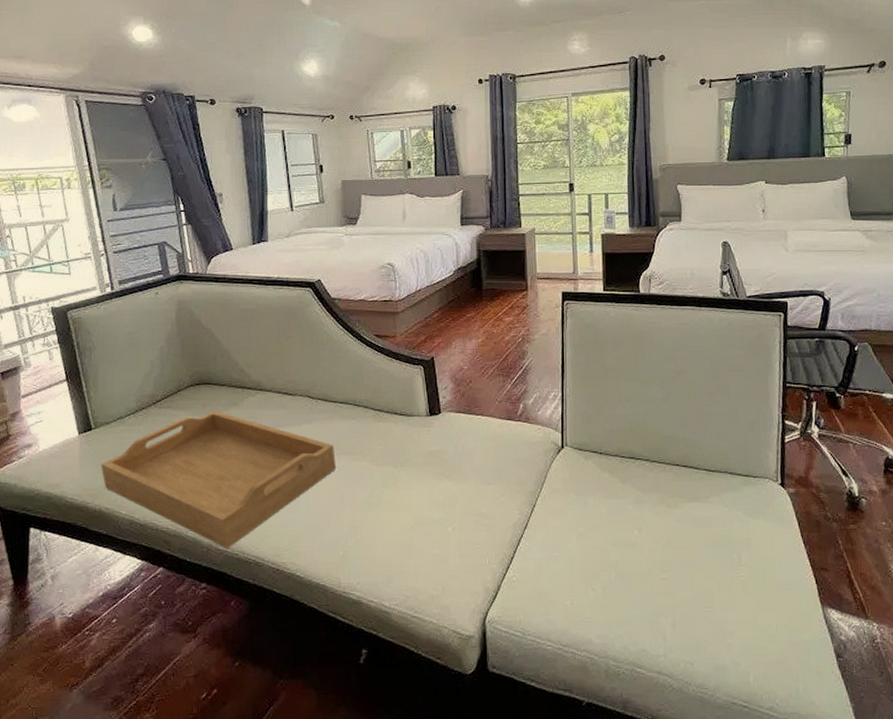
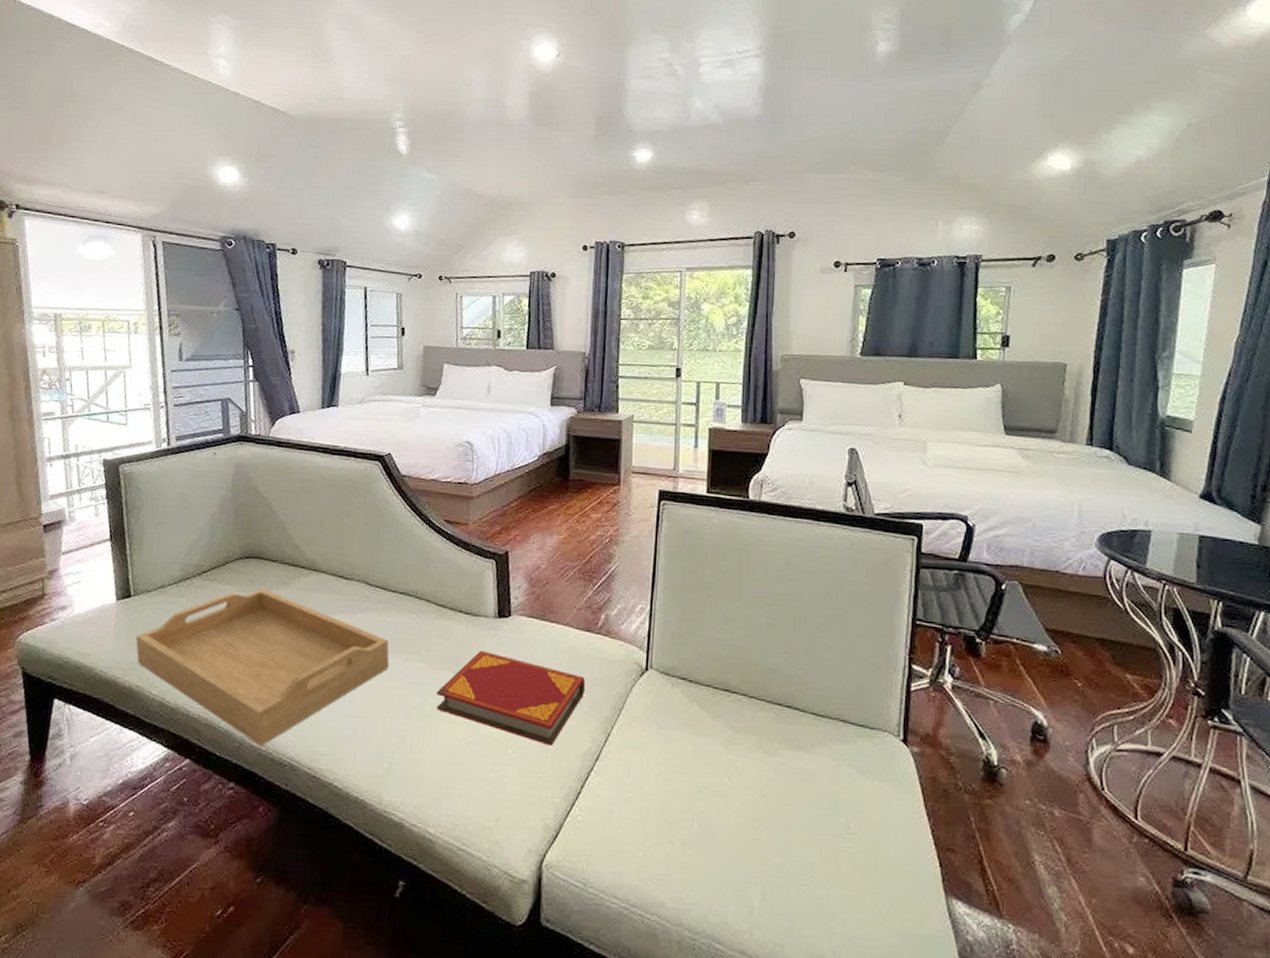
hardback book: none [381,445,510,521] -> present [436,650,585,746]

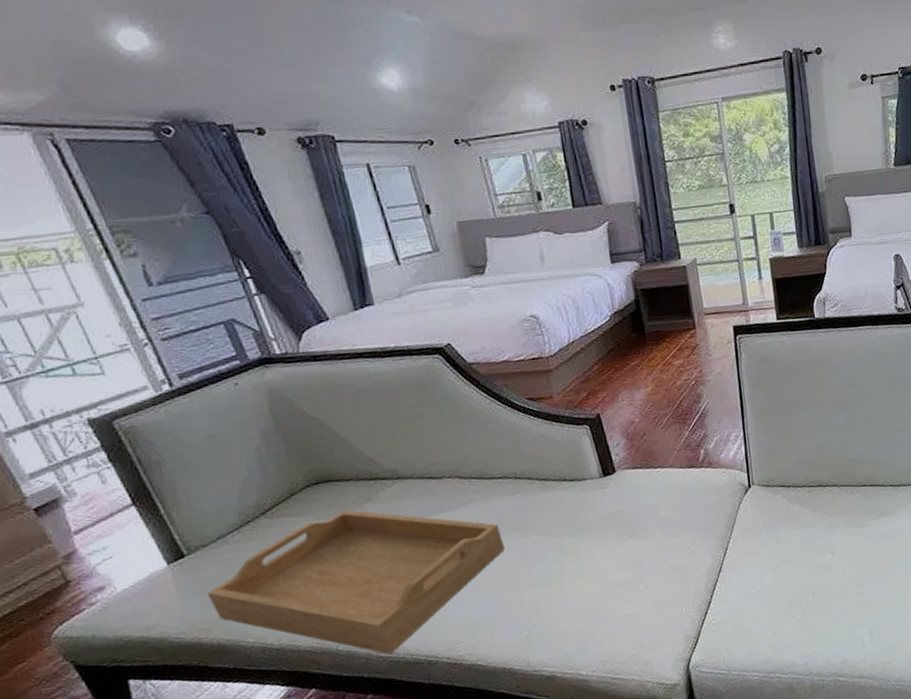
hardback book: present [436,650,585,746] -> none [559,507,698,573]

